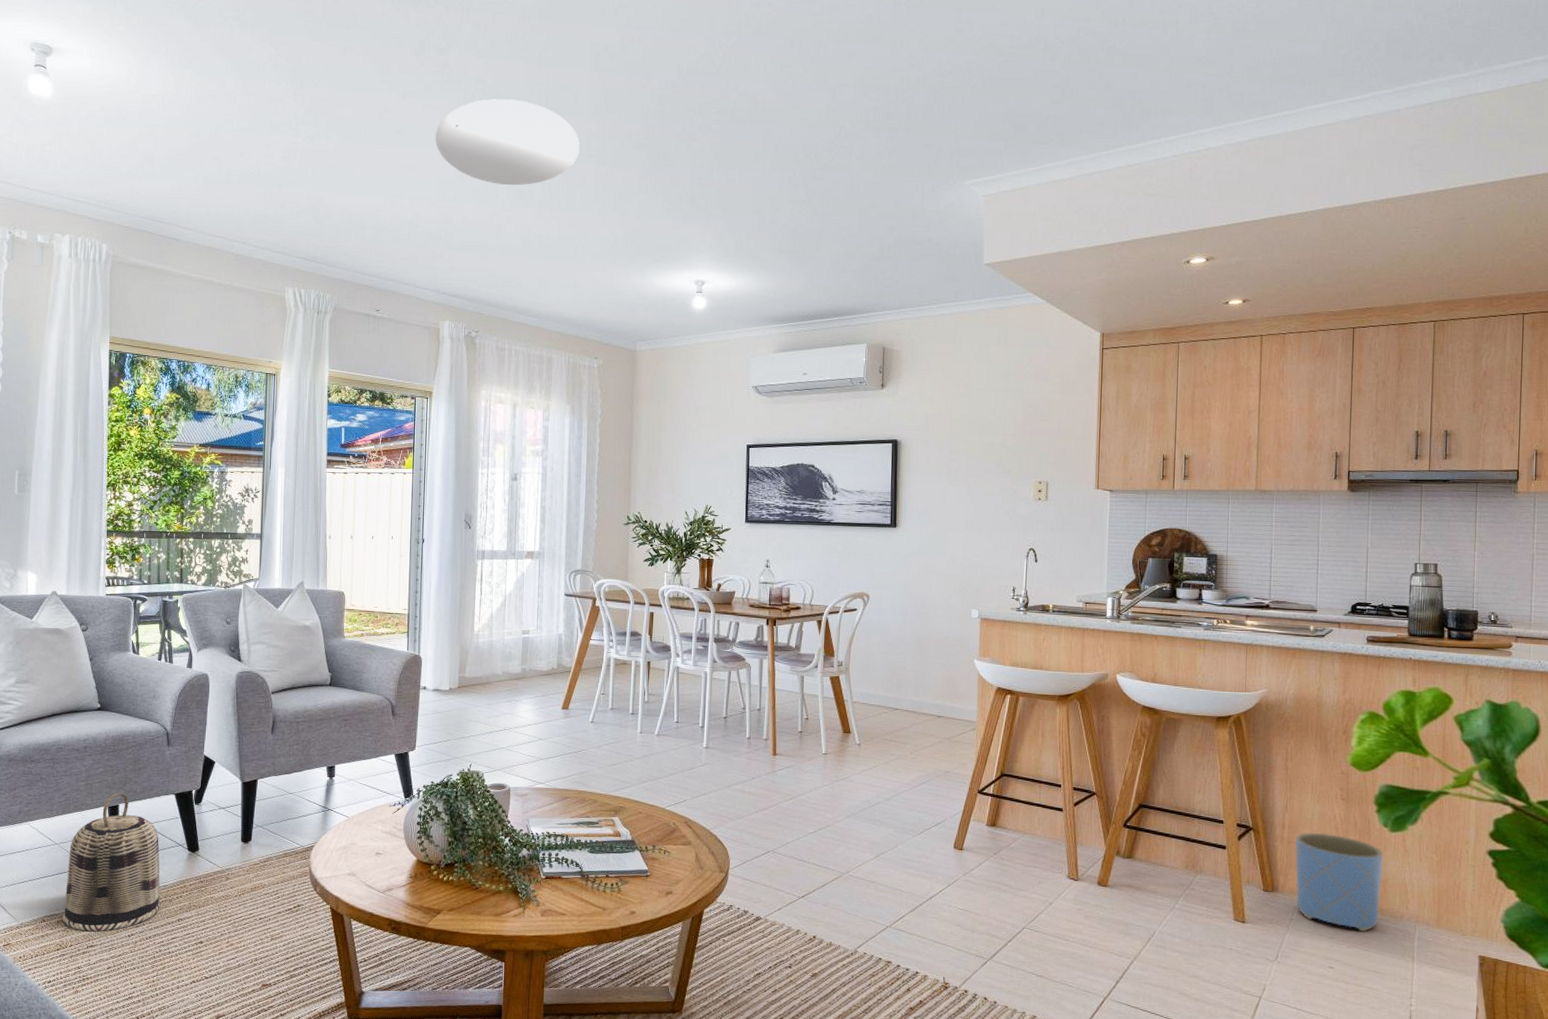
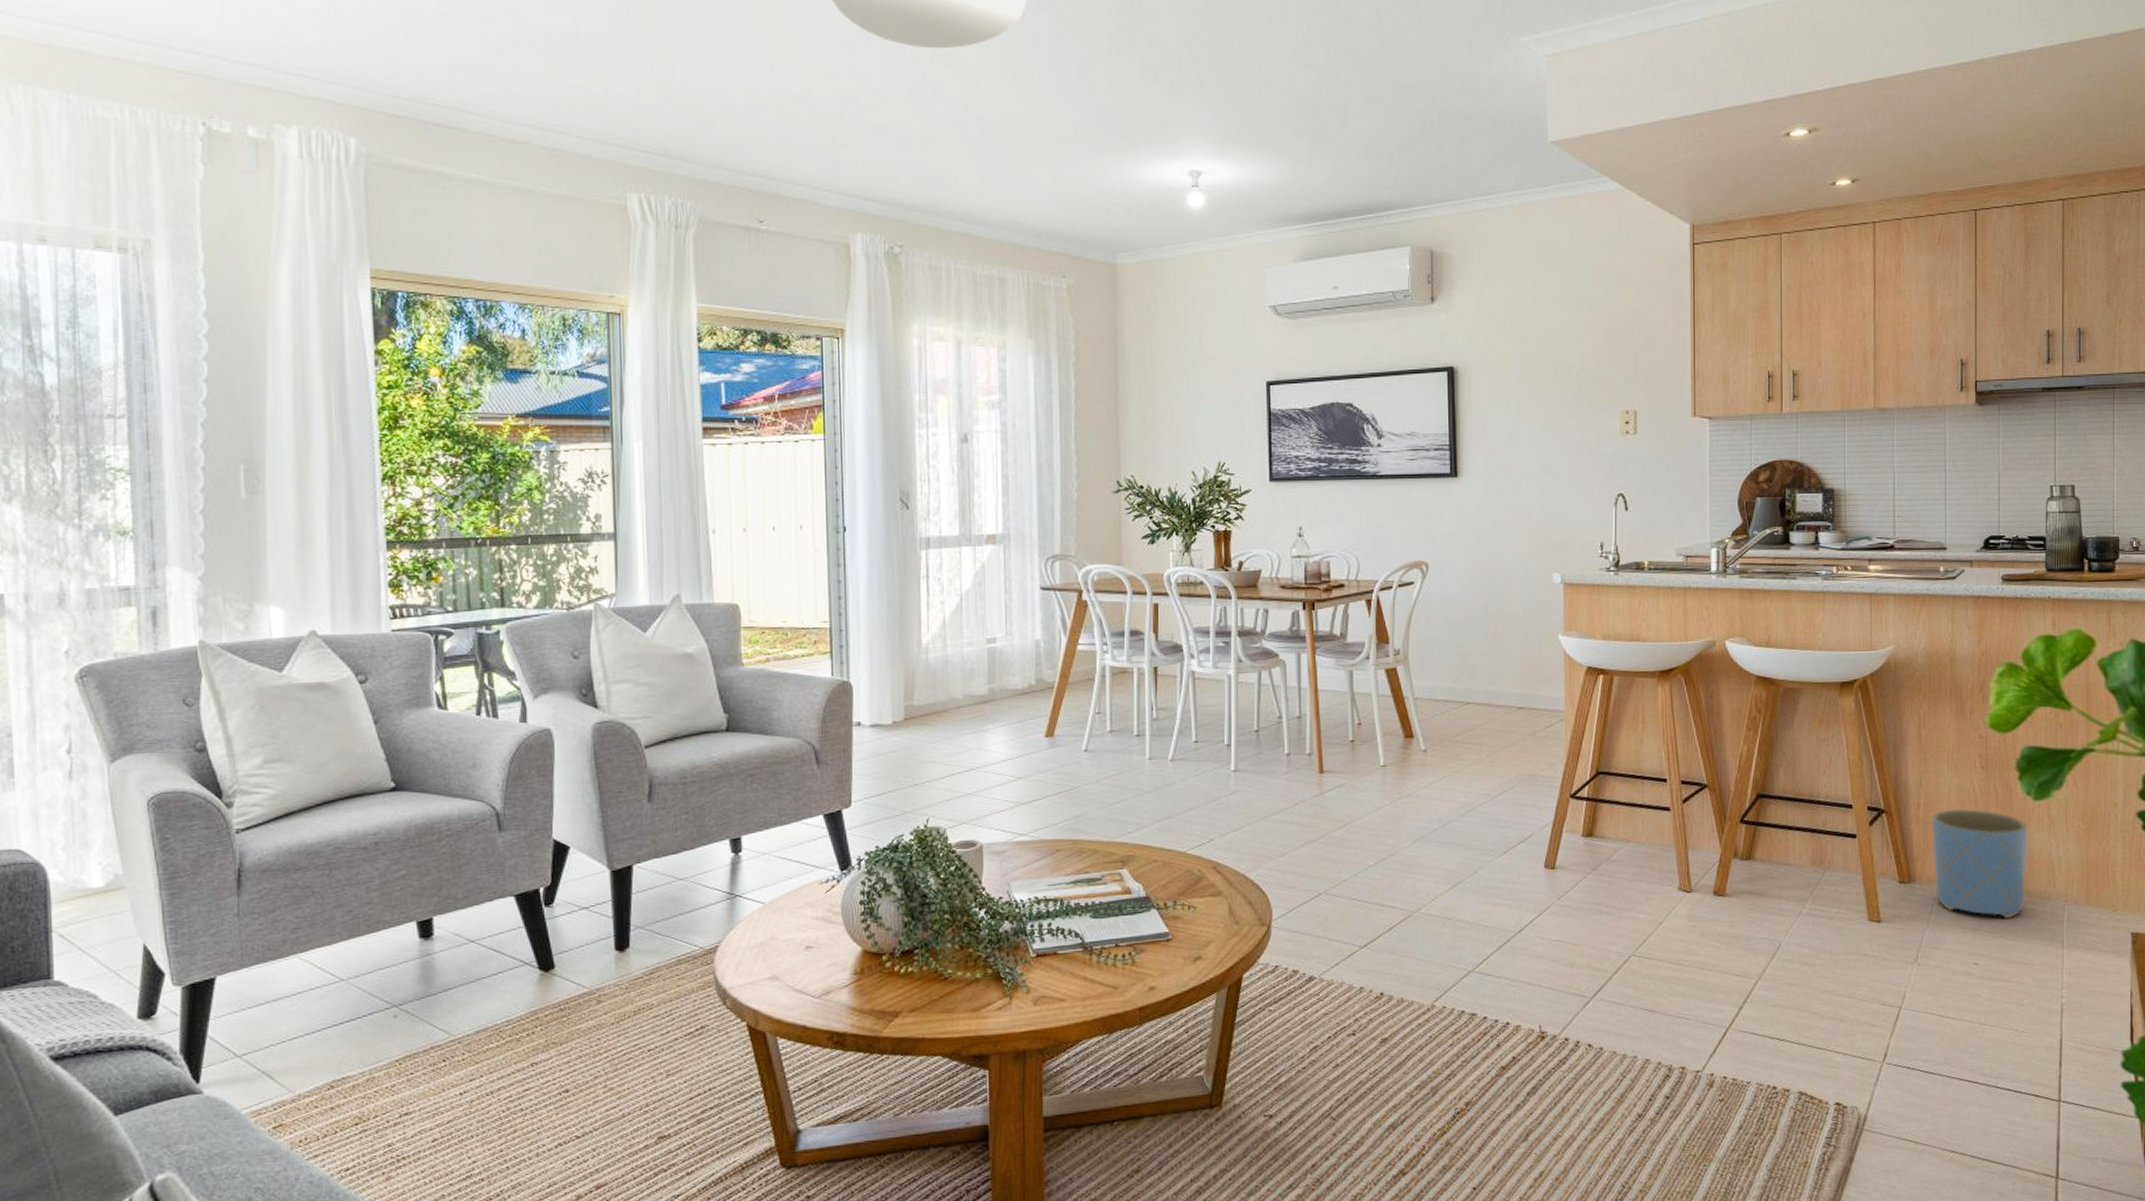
basket: present [62,793,160,932] -> none [360,901,504,1095]

